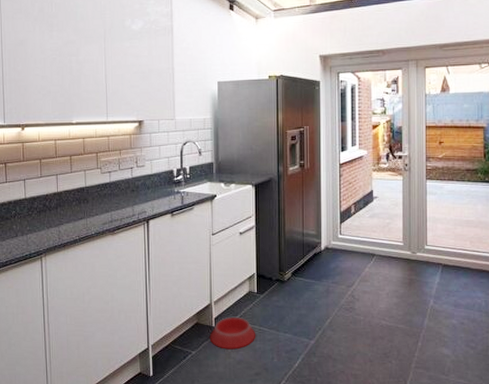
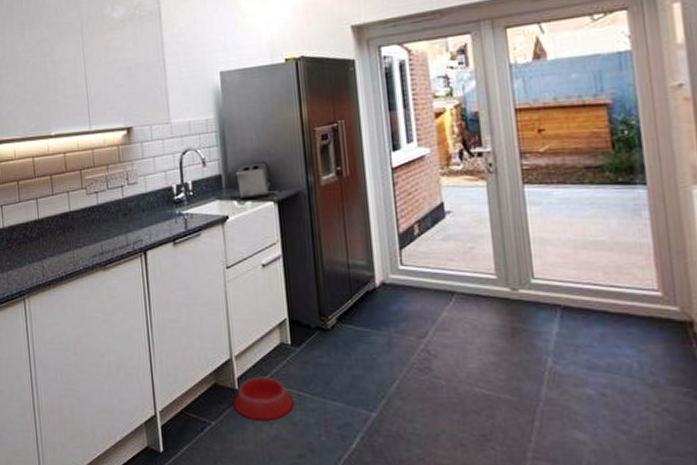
toaster: none [224,154,252,184] -> present [235,162,272,202]

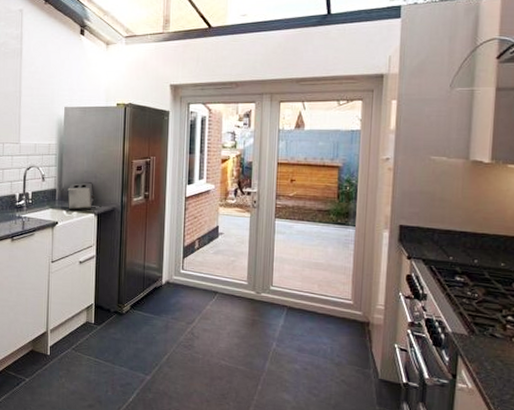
pet bowl: present [232,376,295,422] -> none [44,346,91,380]

